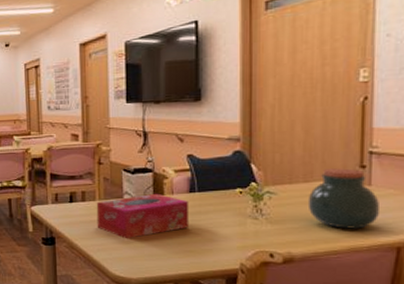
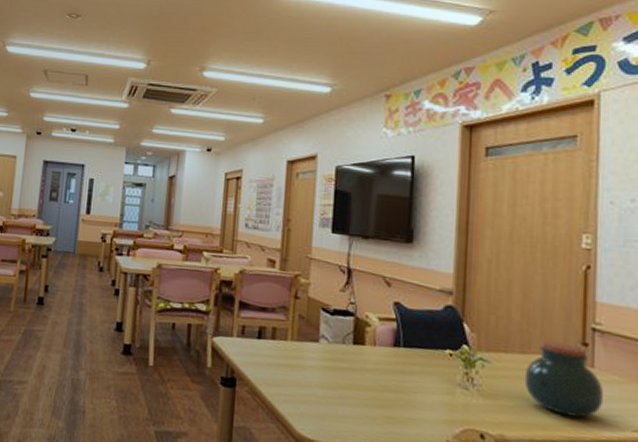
tissue box: present [96,193,190,239] -> none [285,341,393,393]

